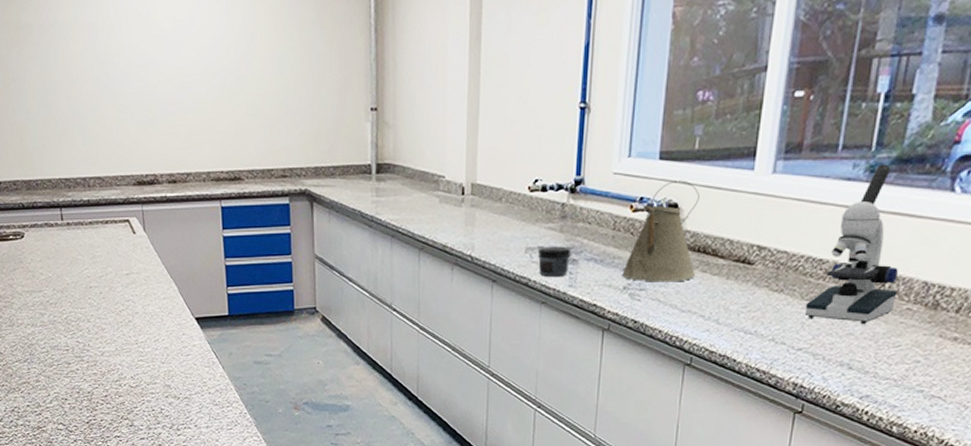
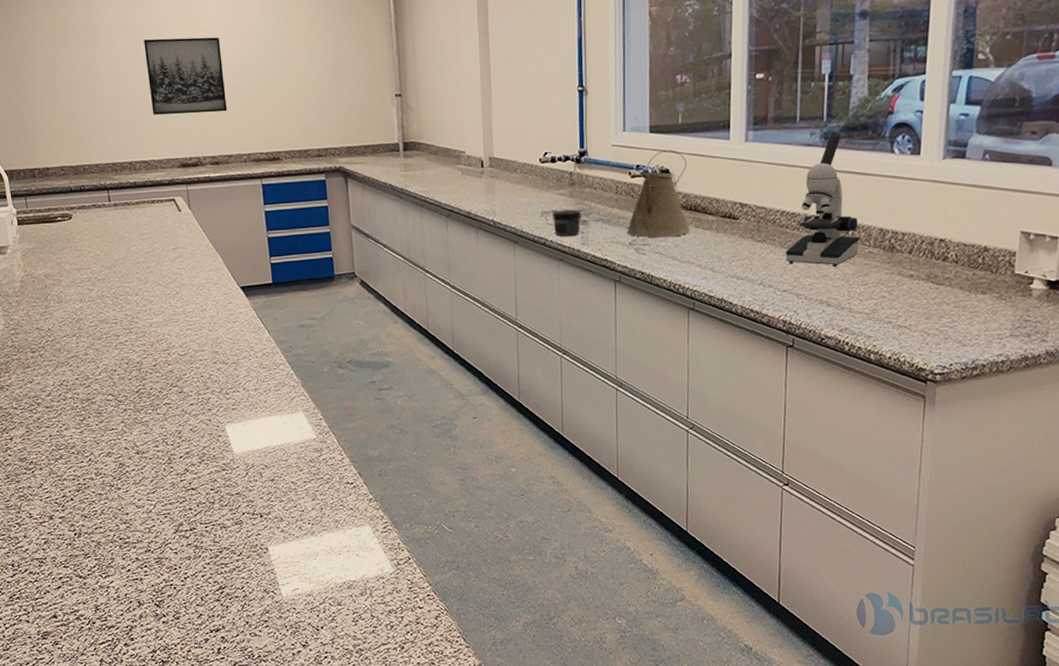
wall art: none [100,38,187,126] -> present [144,37,227,115]

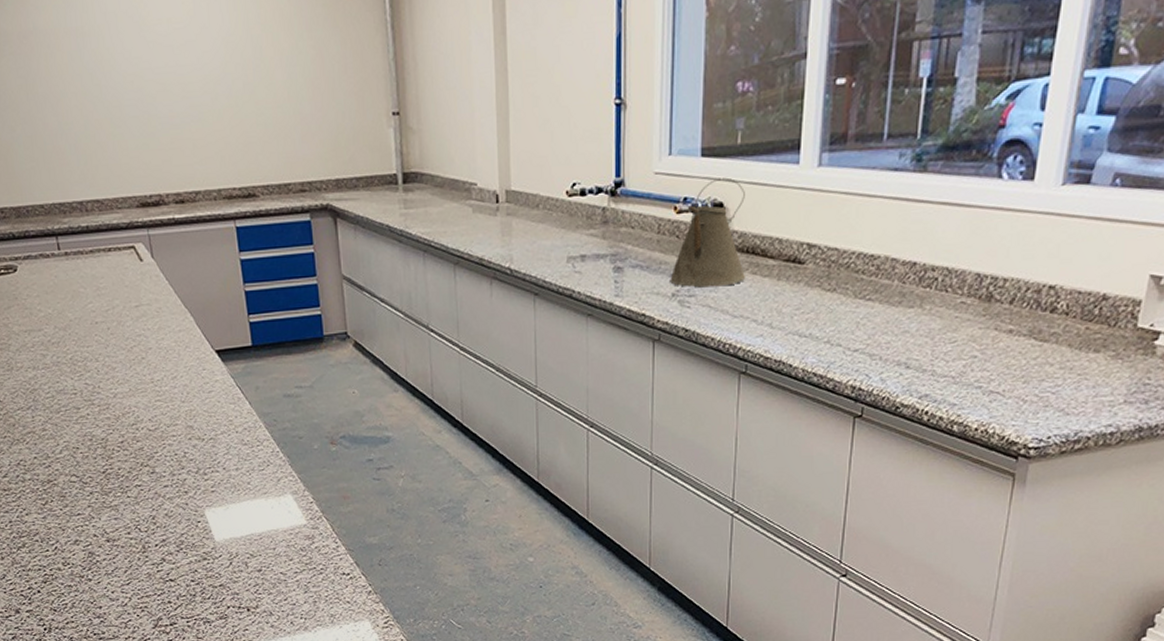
wall art: present [144,37,227,115] -> none [88,42,192,143]
jar: present [553,209,582,236] -> none [581,254,616,287]
microscope: present [785,132,860,266] -> none [858,152,951,320]

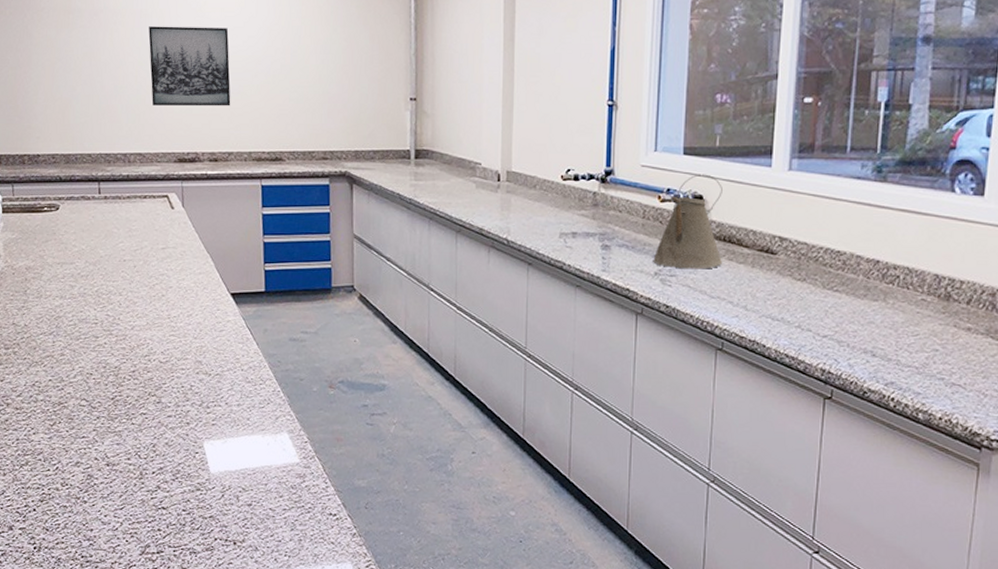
wall art: none [88,42,192,143] -> present [148,26,231,107]

